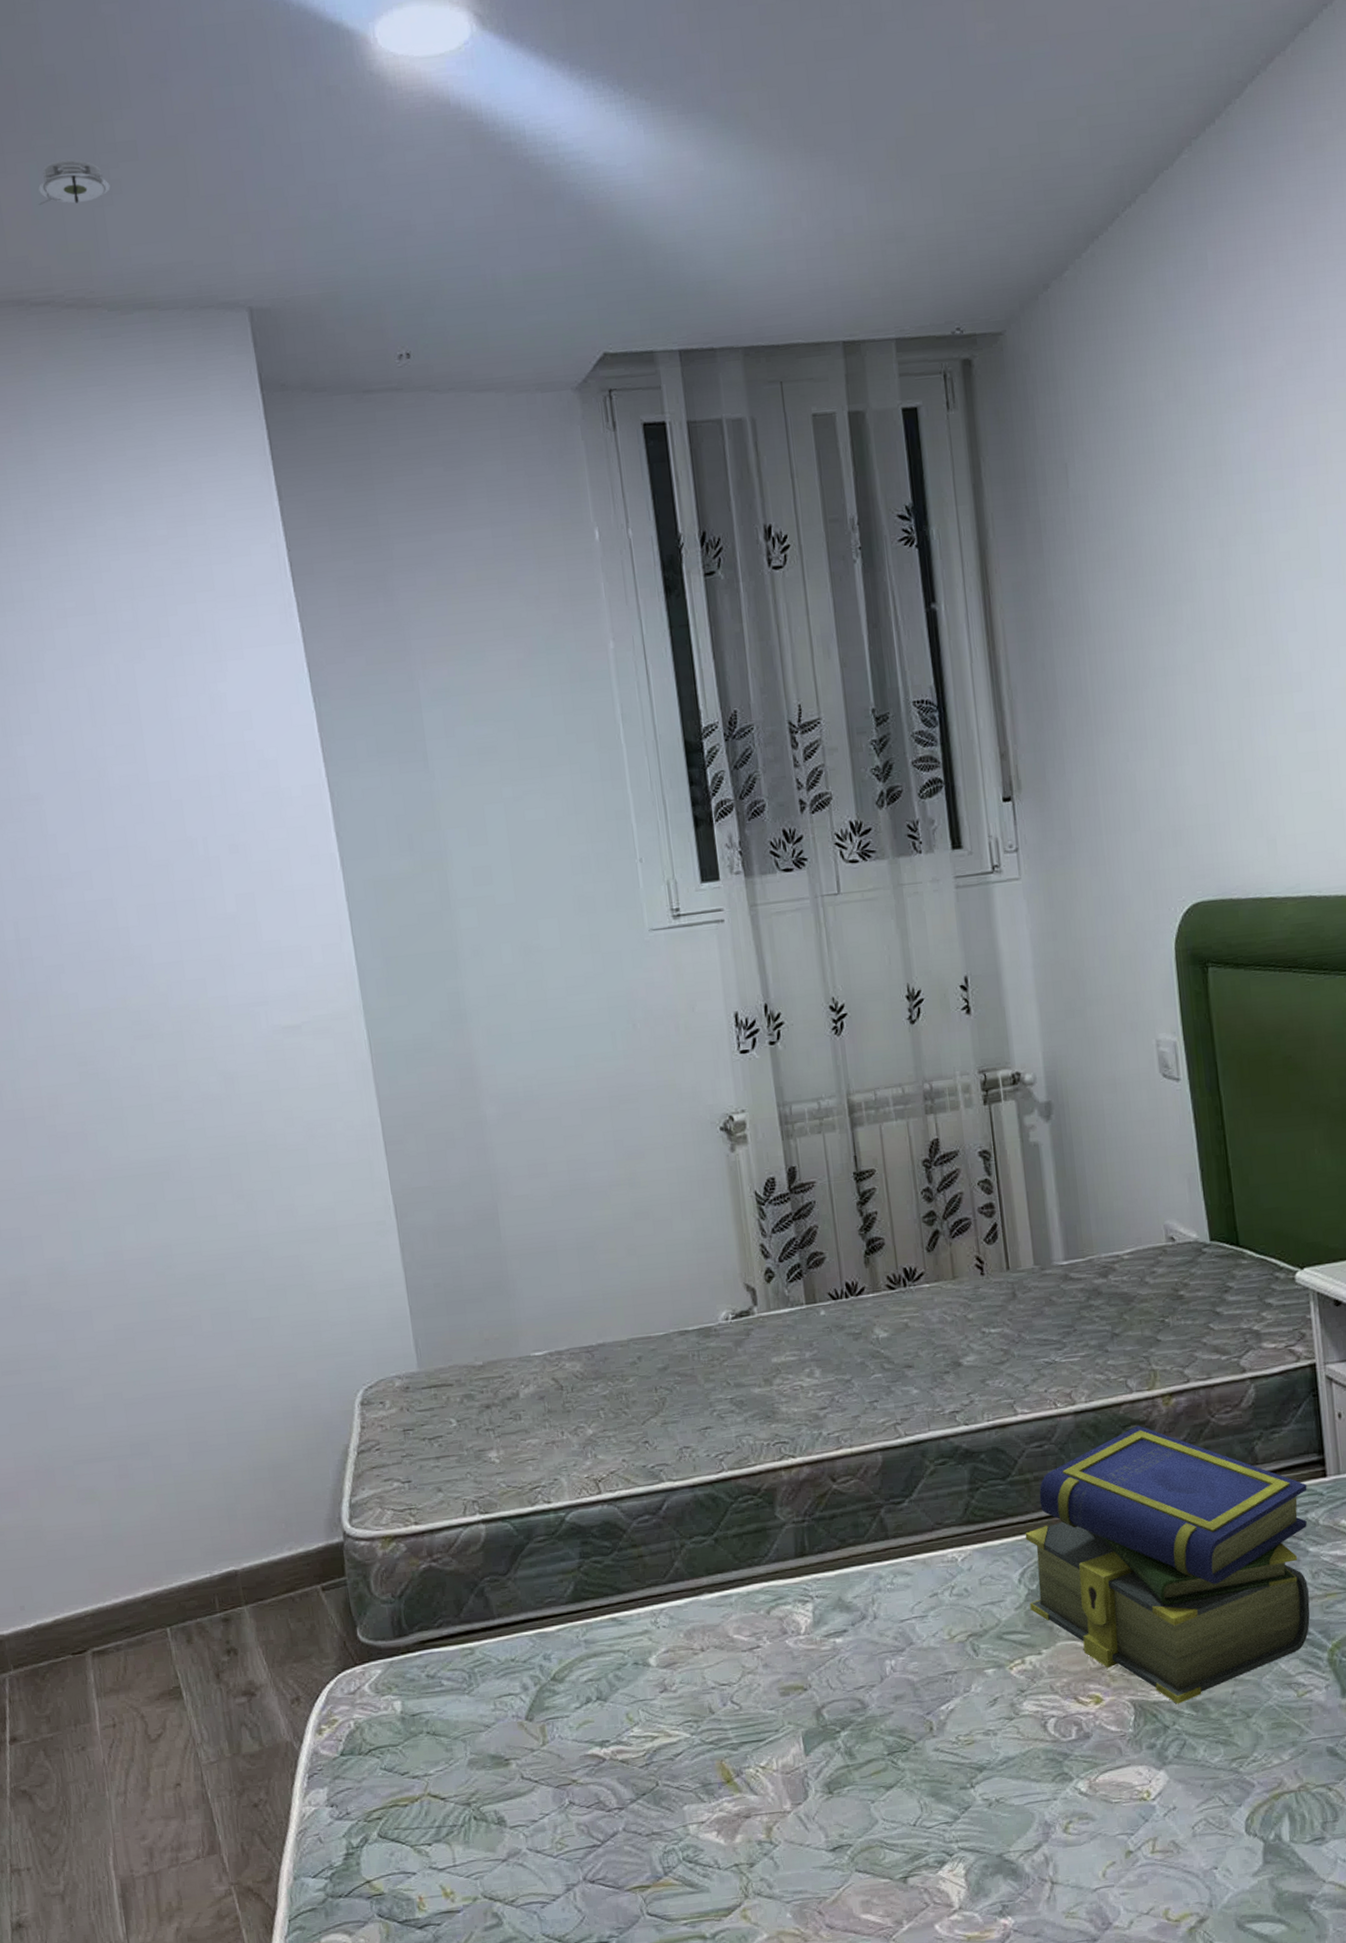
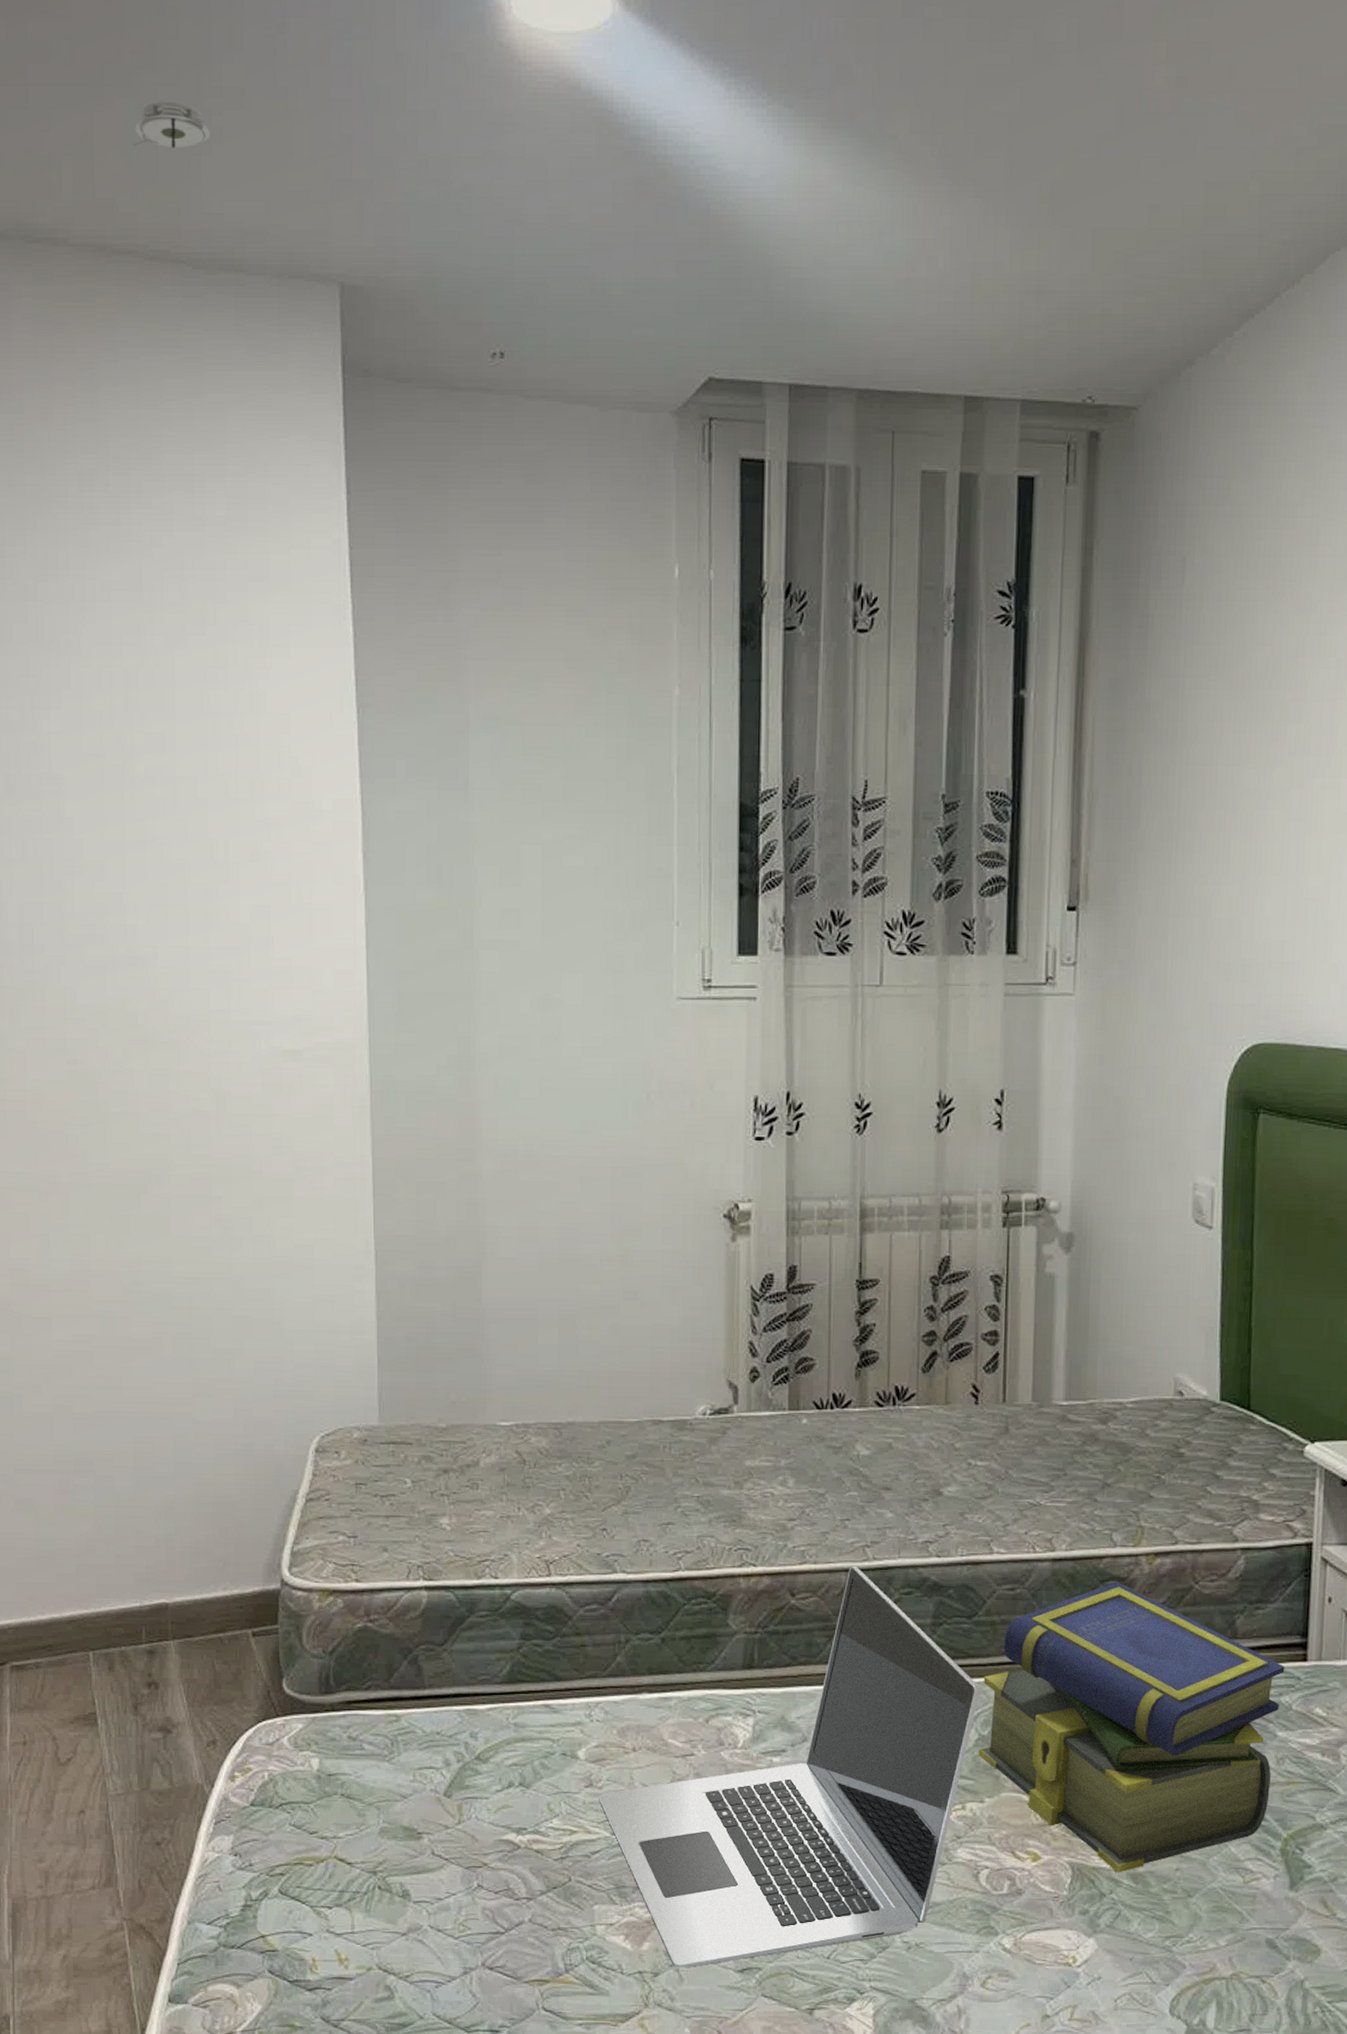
laptop: none [674,1444,1024,1856] -> present [599,1565,980,1968]

